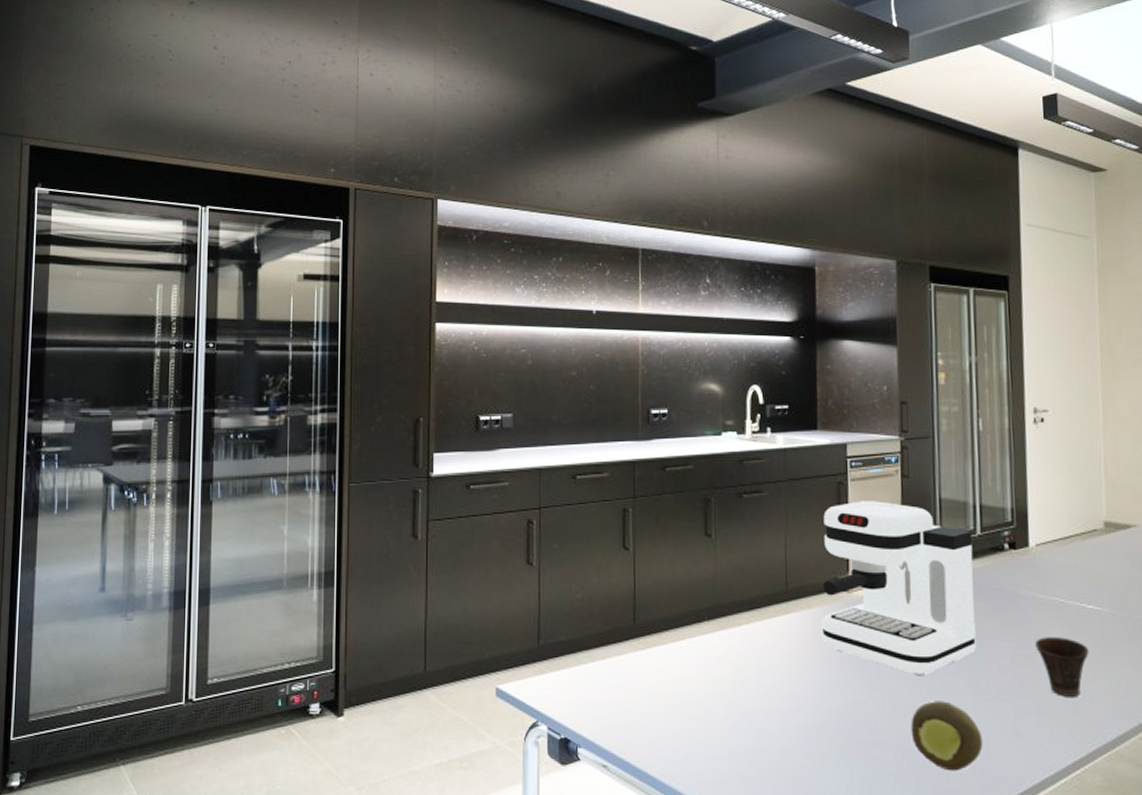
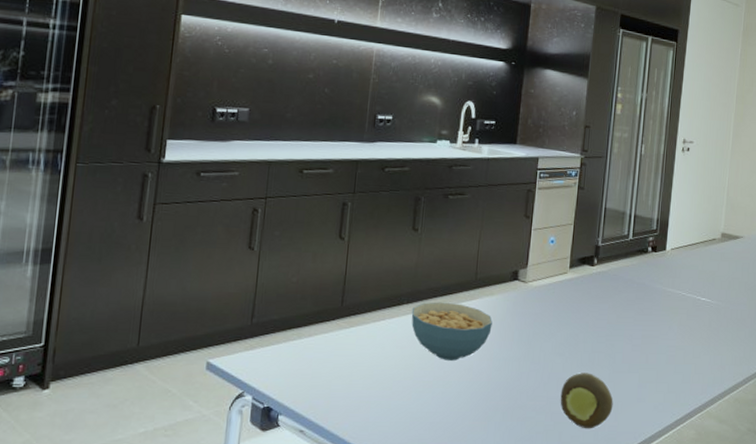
cereal bowl: none [714,617,814,686] -> present [411,302,492,361]
coffee maker: present [821,501,976,676] -> none [500,206,626,353]
cup: present [1035,637,1089,698] -> none [661,322,698,371]

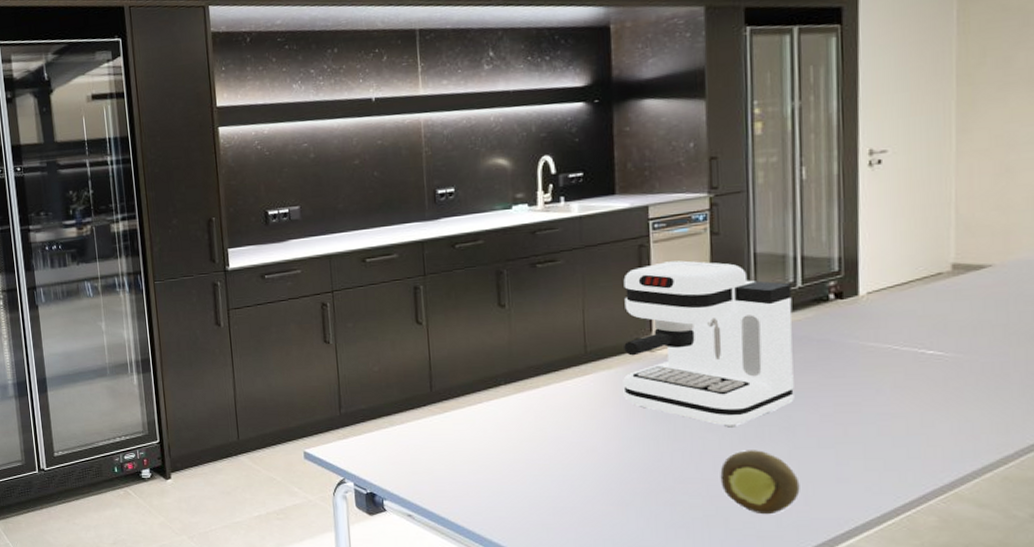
cereal bowl: present [411,302,492,361] -> none [511,380,615,442]
coffee maker: none [500,206,626,353] -> present [623,260,794,428]

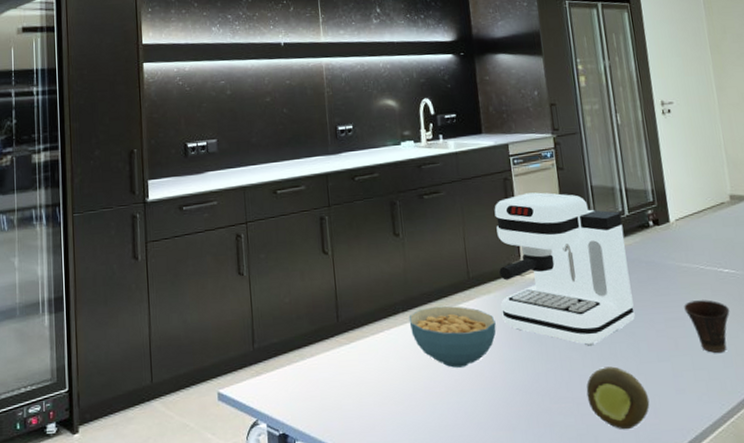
cereal bowl: none [511,380,615,442] -> present [408,306,496,368]
cup: none [863,384,927,443] -> present [684,300,730,354]

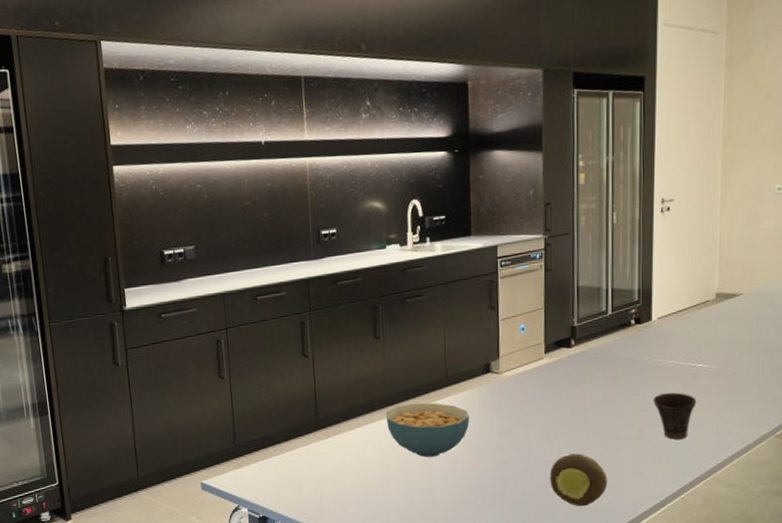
coffee maker: present [494,192,635,346] -> none [476,293,605,436]

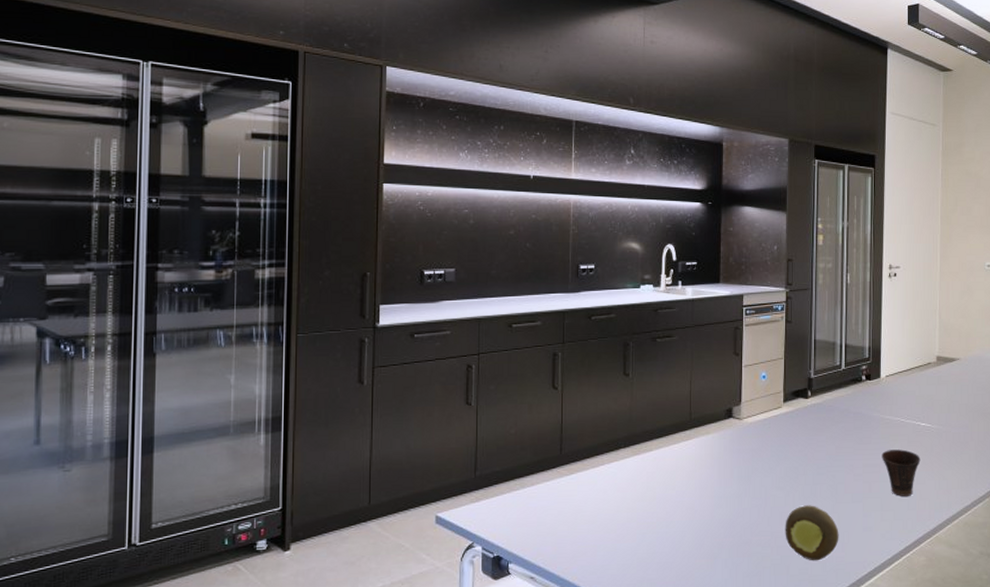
cereal bowl: present [385,402,470,458] -> none [629,444,710,501]

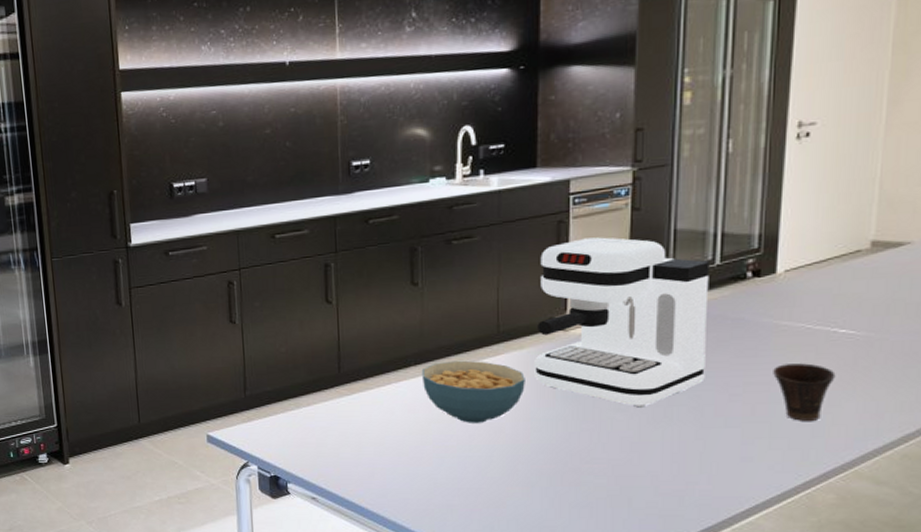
cereal bowl: none [629,444,710,501] -> present [421,360,525,423]
coffee maker: none [717,342,838,486] -> present [535,237,710,408]
fruit: present [785,505,839,561] -> none [626,430,704,494]

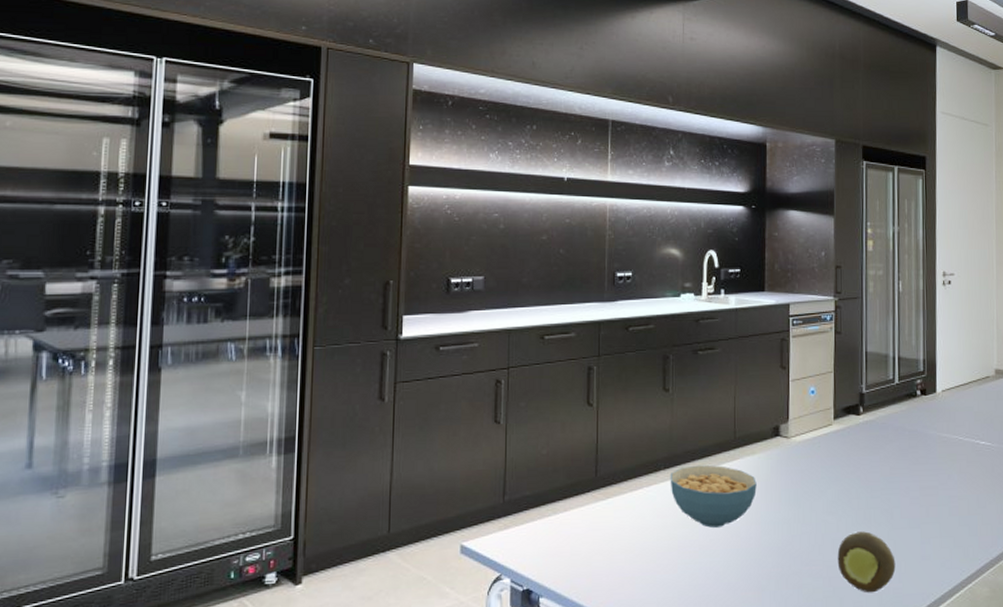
coffee maker: present [535,237,710,408] -> none [764,355,892,511]
fruit: none [626,430,704,494] -> present [837,531,896,593]
cup: present [773,363,836,422] -> none [939,470,981,522]

